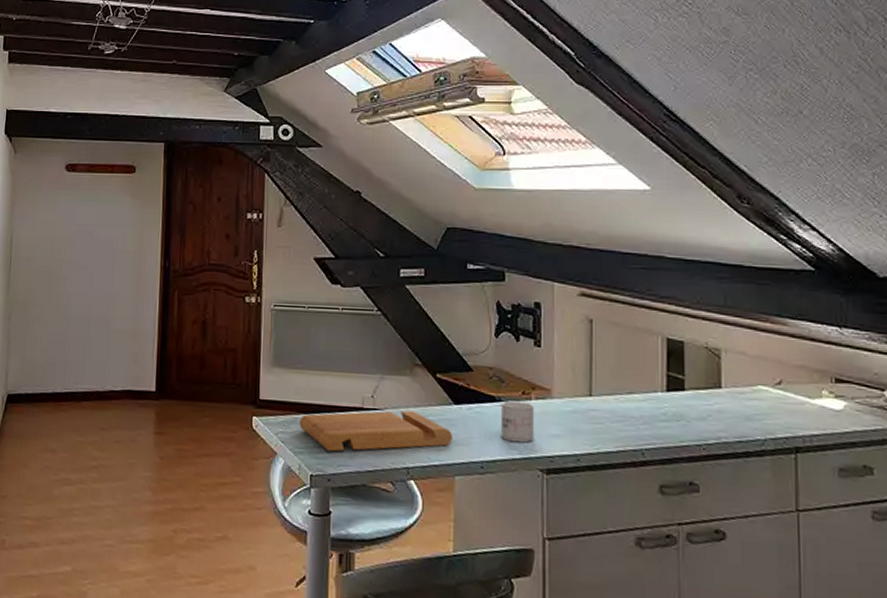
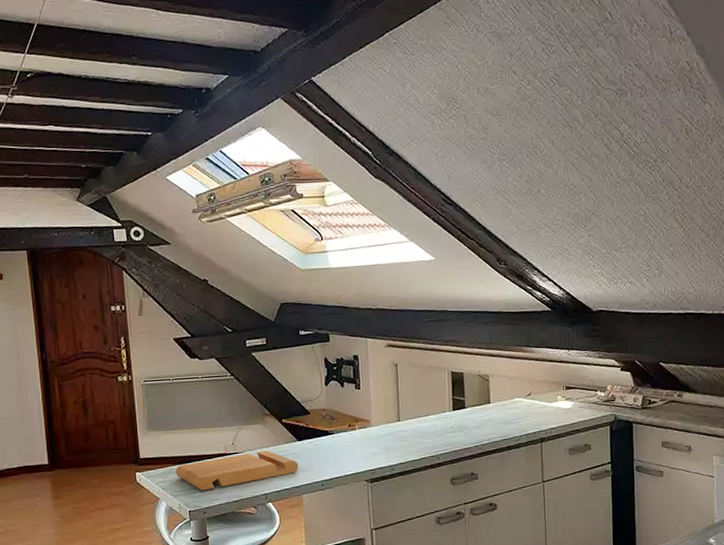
mug: present [501,400,535,443] -> none [334,432,360,463]

